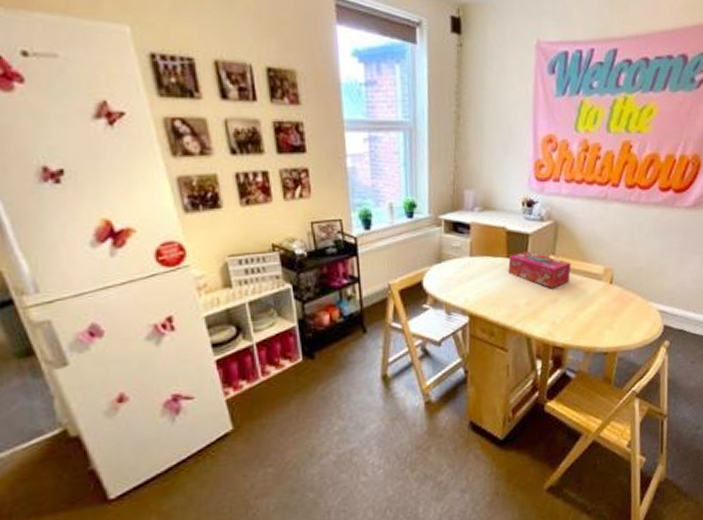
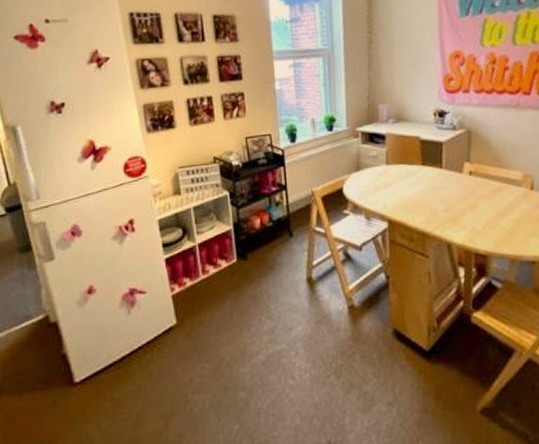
tissue box: present [508,250,571,288] -> none [423,158,488,195]

